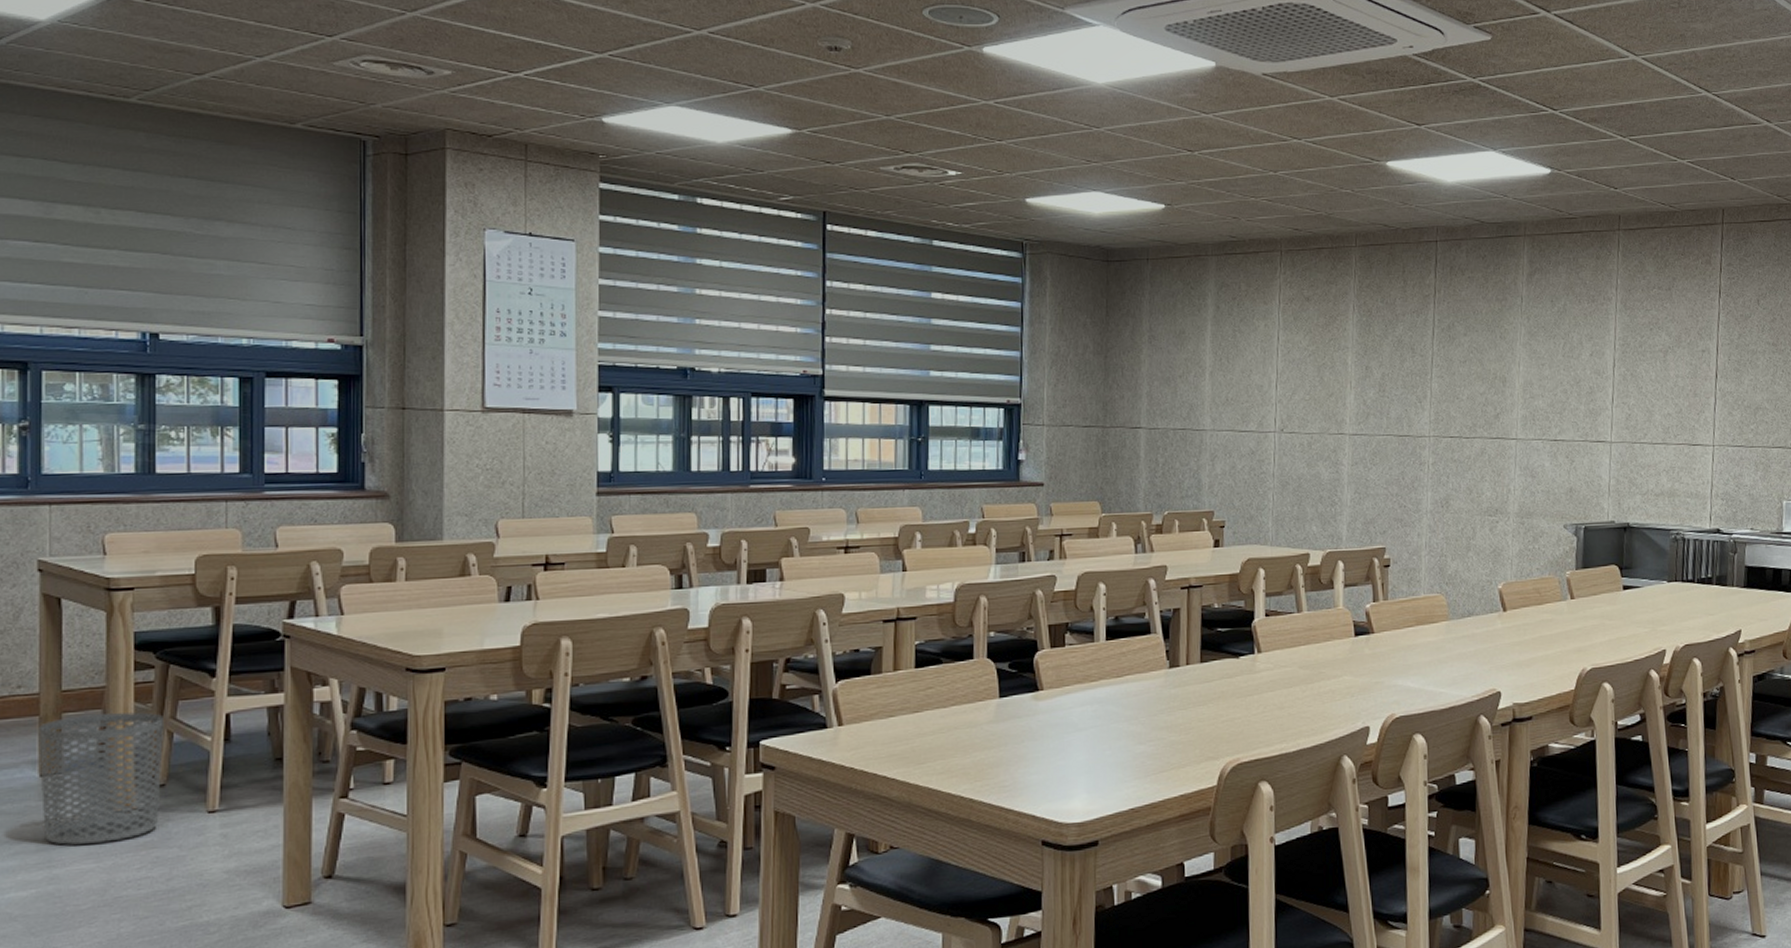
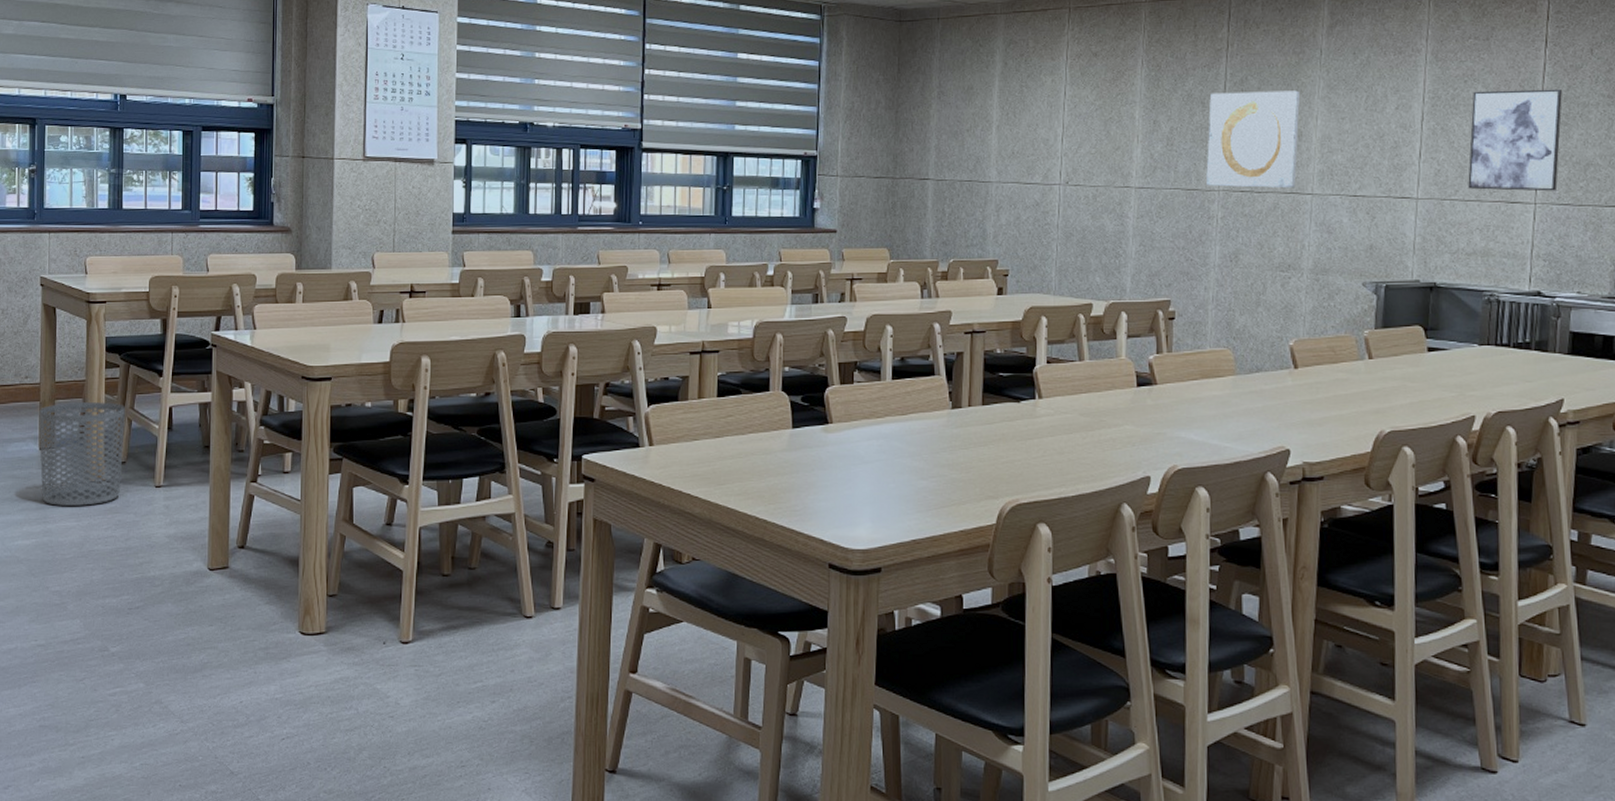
wall art: none [1417,337,1504,434] -> present [1206,90,1301,189]
wall art: none [1655,337,1735,434] -> present [1468,88,1562,192]

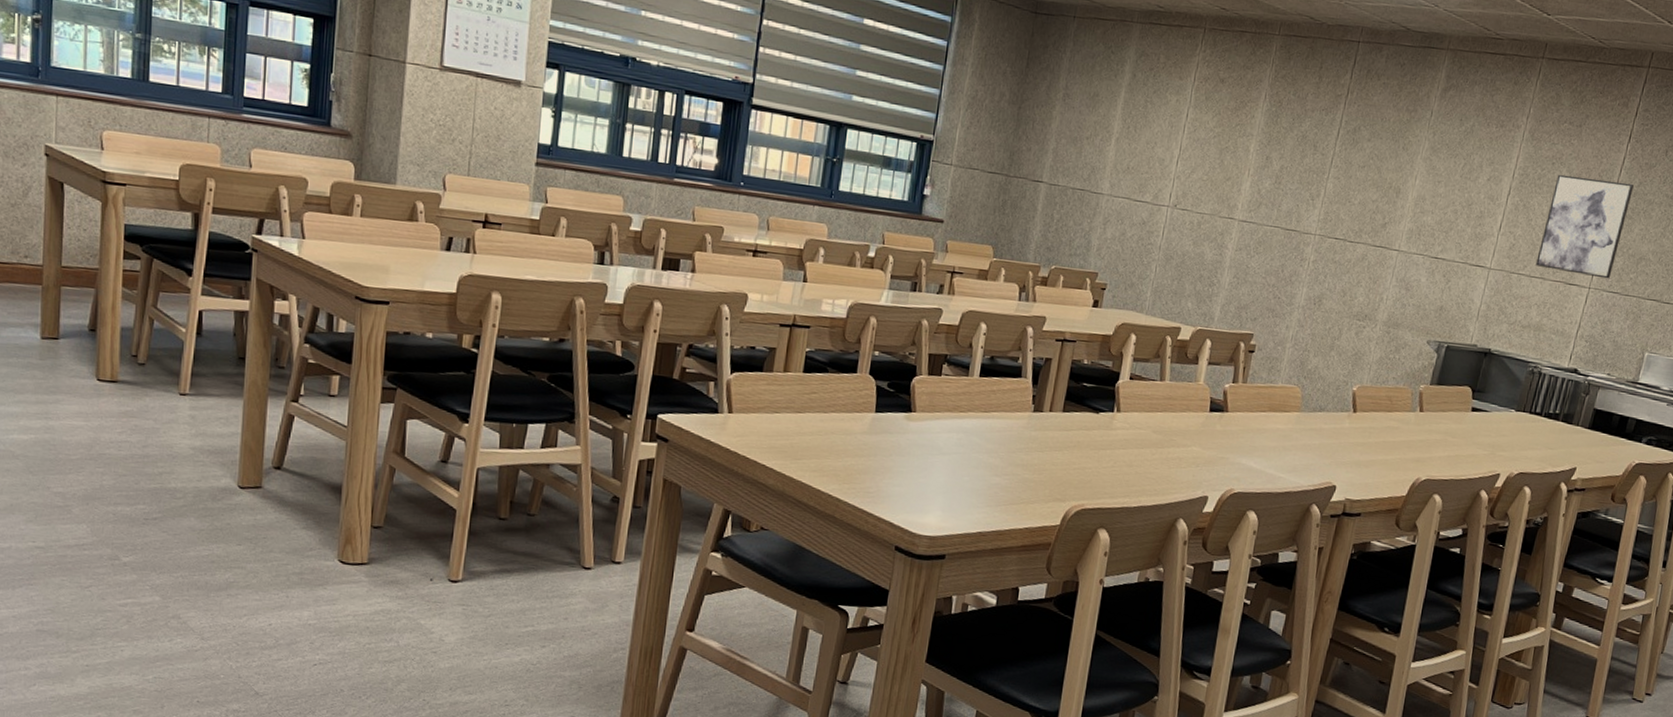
waste bin: present [39,402,125,507] -> none [40,291,146,406]
wall art: present [1206,90,1301,189] -> none [1305,137,1406,243]

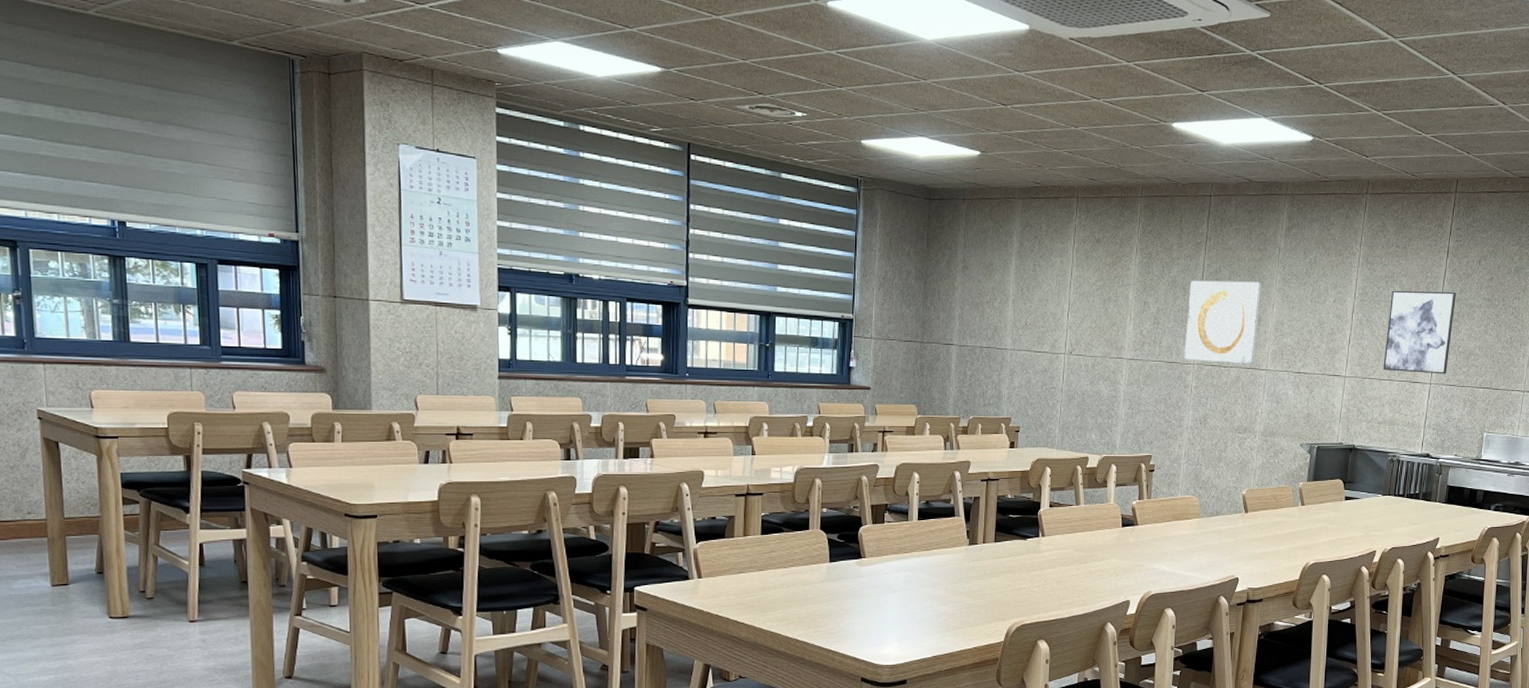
wall art: none [1305,137,1406,243] -> present [1184,280,1262,364]

